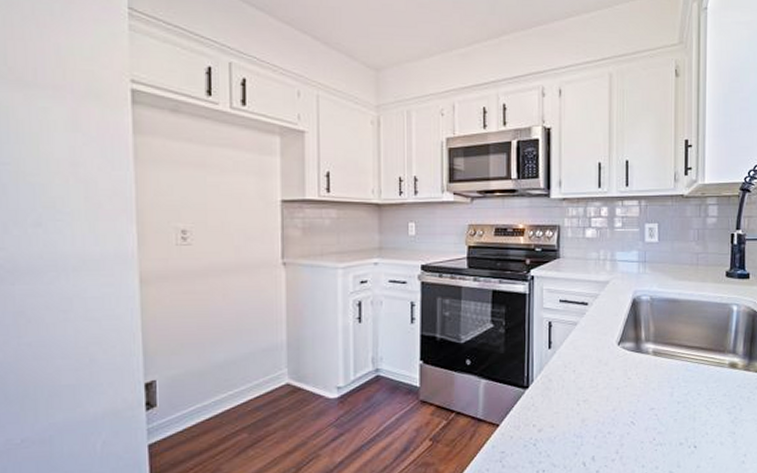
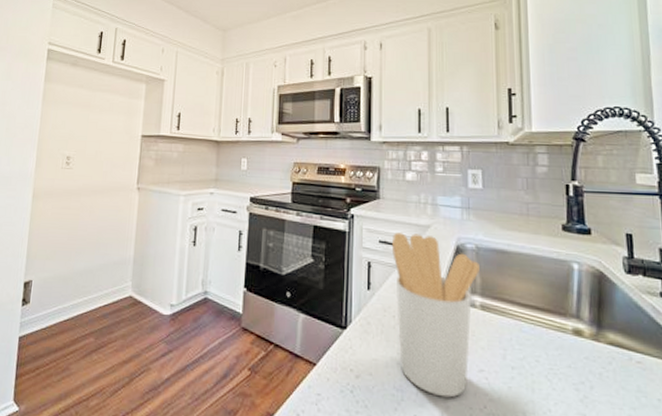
utensil holder: none [571,290,654,437] -> present [391,233,481,398]

